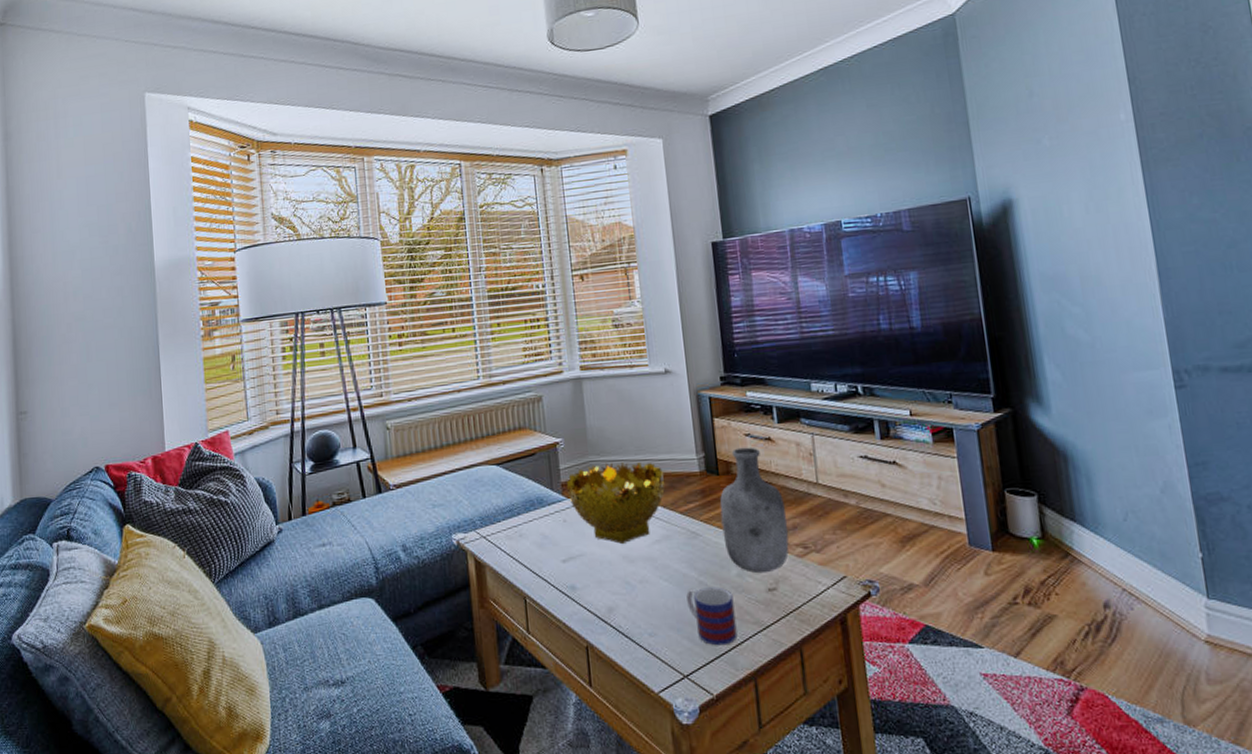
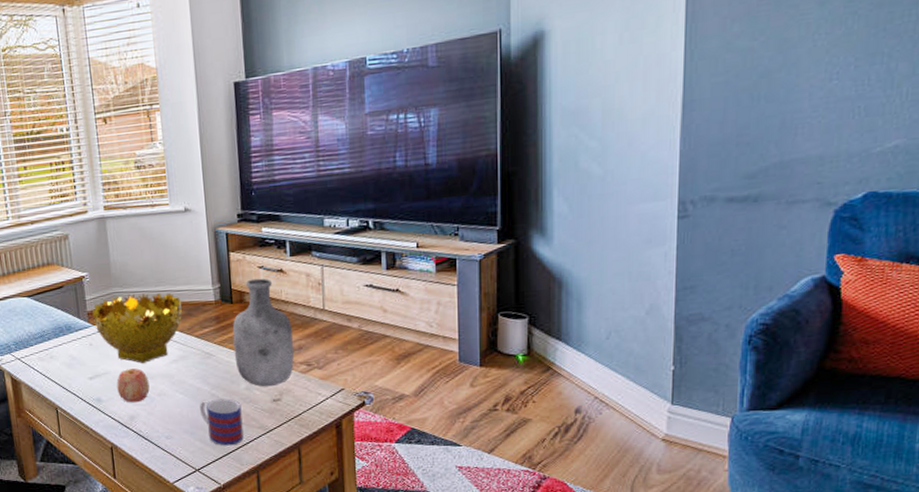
apple: none [593,550,630,592] -> present [116,368,150,403]

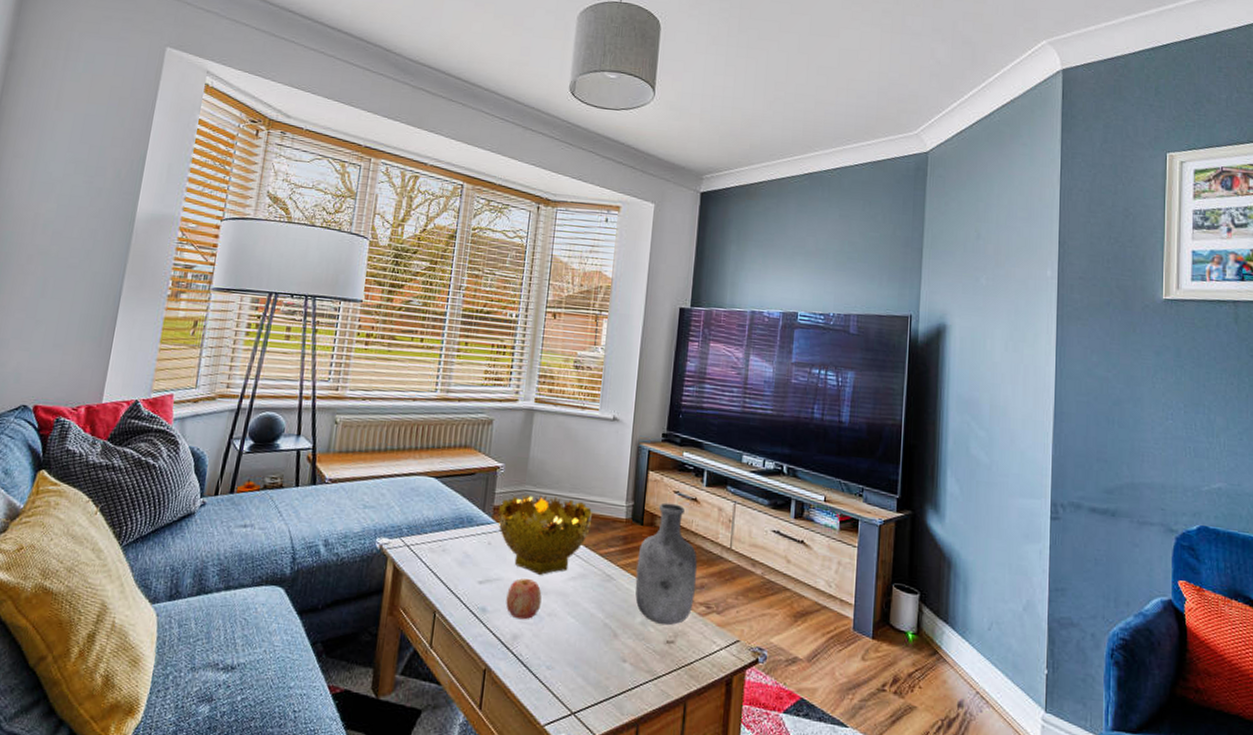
mug: present [199,398,244,446] -> none [589,629,633,689]

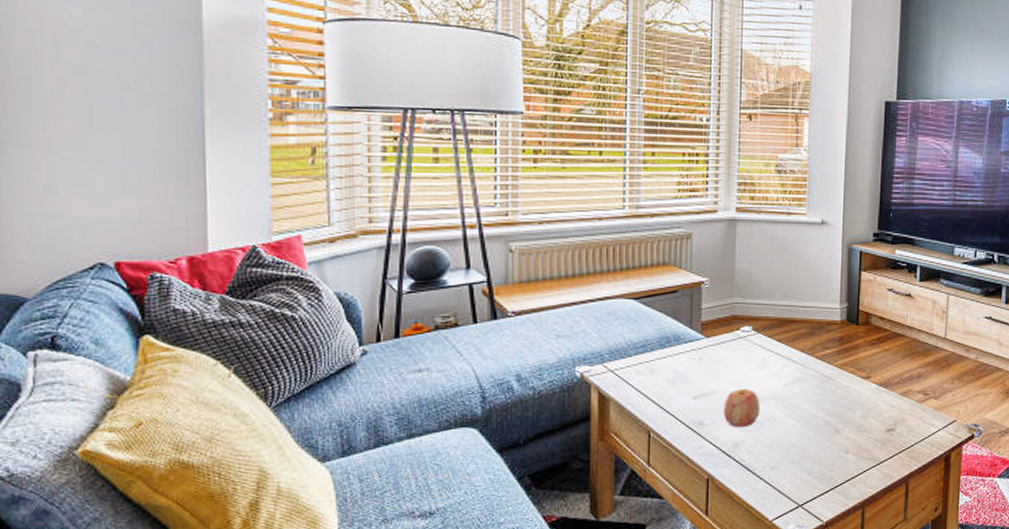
decorative bowl: present [497,494,593,576] -> none [706,305,807,385]
vase: present [635,502,697,626] -> none [853,301,914,416]

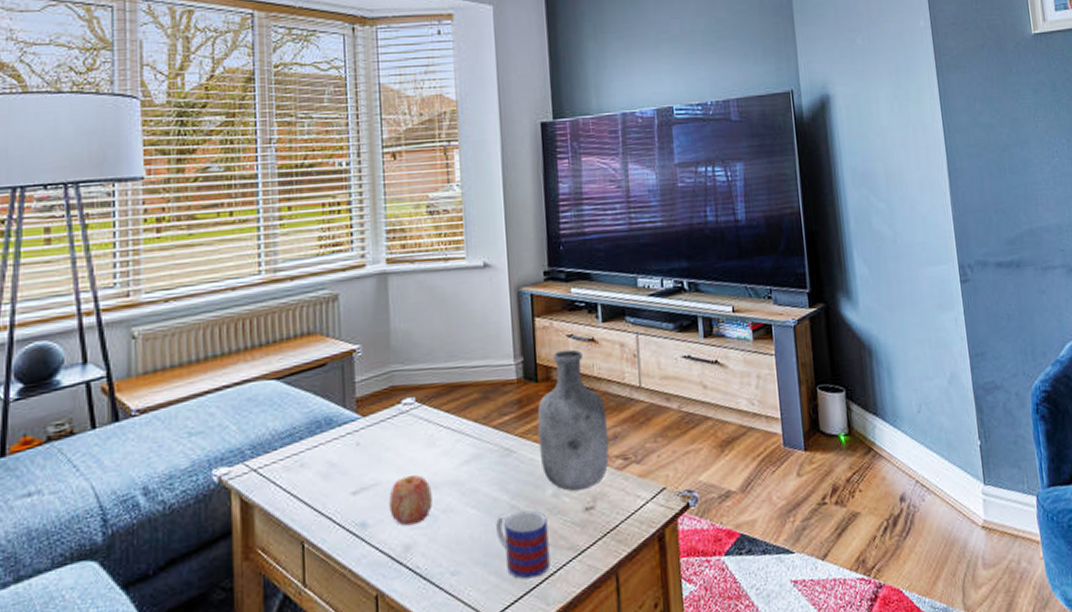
mug: none [811,426,854,479] -> present [496,510,550,579]
vase: none [853,301,914,416] -> present [537,349,609,492]

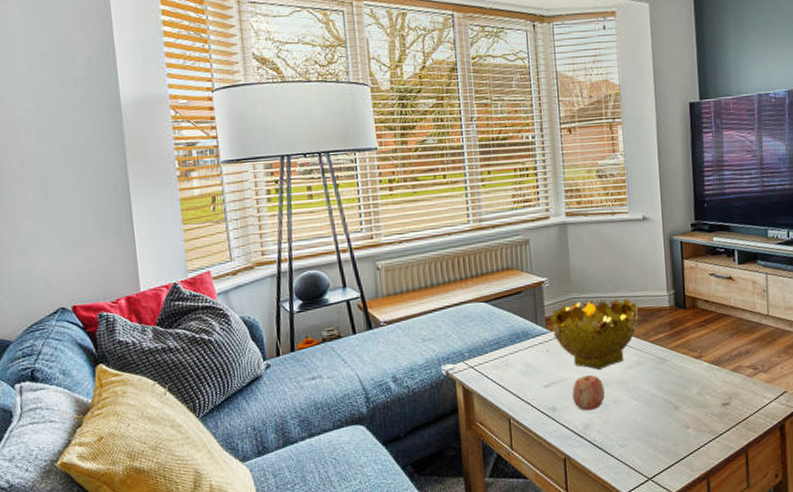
decorative bowl: none [362,369,478,469] -> present [550,298,639,371]
mug: present [496,510,550,579] -> none [653,404,695,453]
vase: present [537,349,609,492] -> none [685,285,742,392]

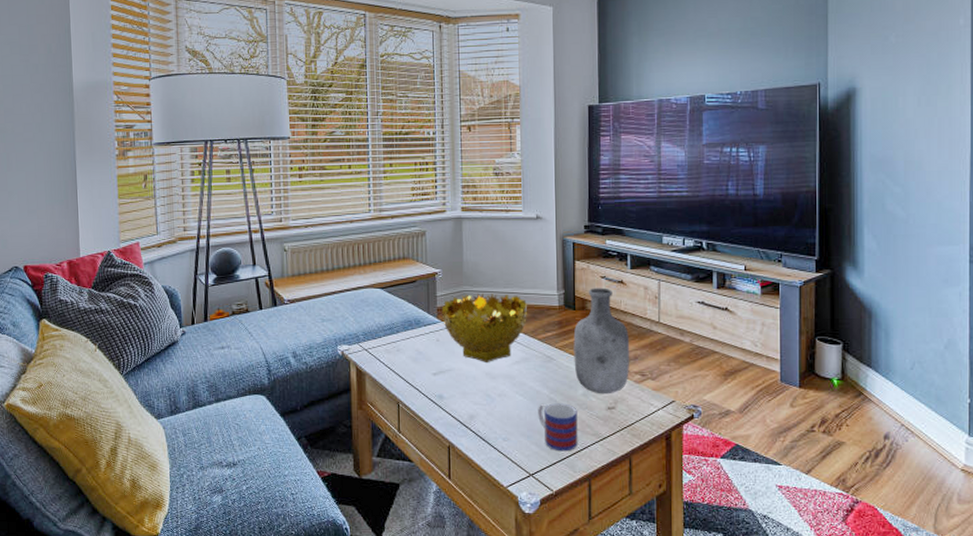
apple: present [572,375,605,411] -> none [459,367,491,402]
mug: none [653,404,695,453] -> present [538,403,578,452]
vase: none [685,285,742,392] -> present [573,287,630,394]

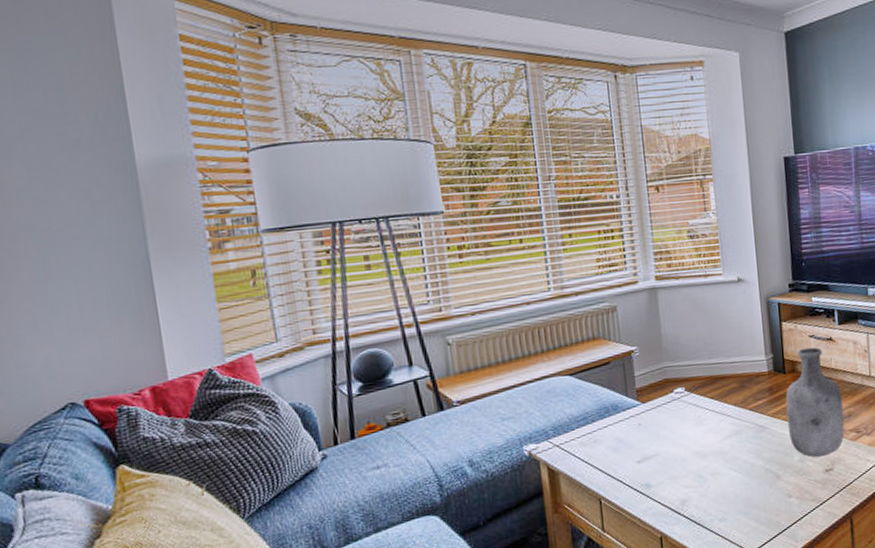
decorative bowl: present [441,292,528,364] -> none [641,365,737,442]
mug: present [538,403,578,452] -> none [754,472,798,523]

